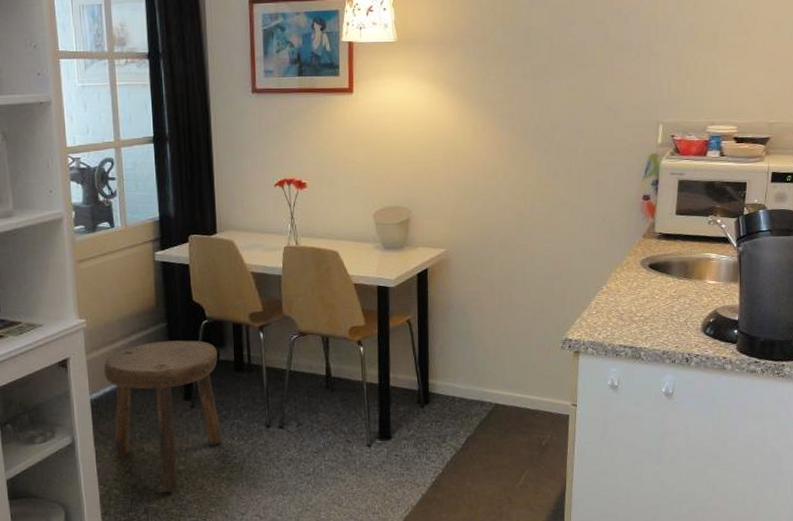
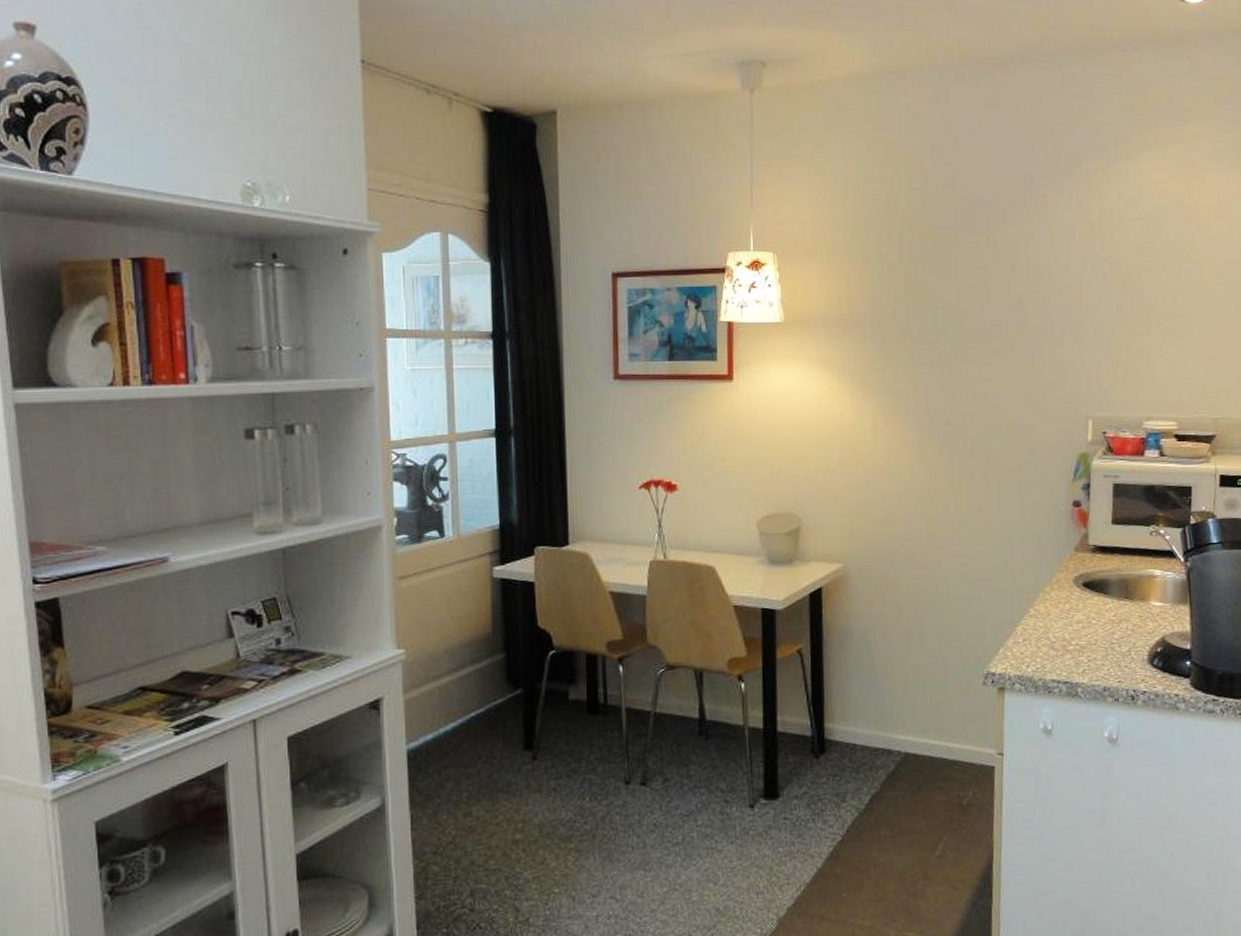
stool: present [103,340,222,493] -> none [425,675,569,869]

